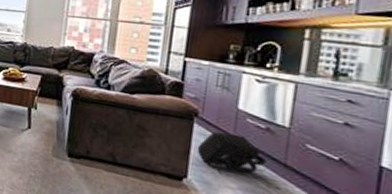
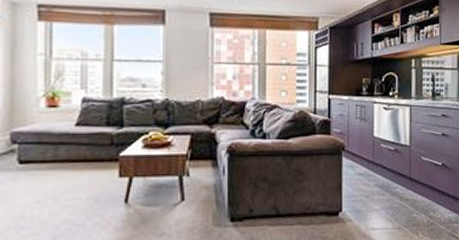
backpack: present [197,131,267,174] -> none [347,161,398,200]

